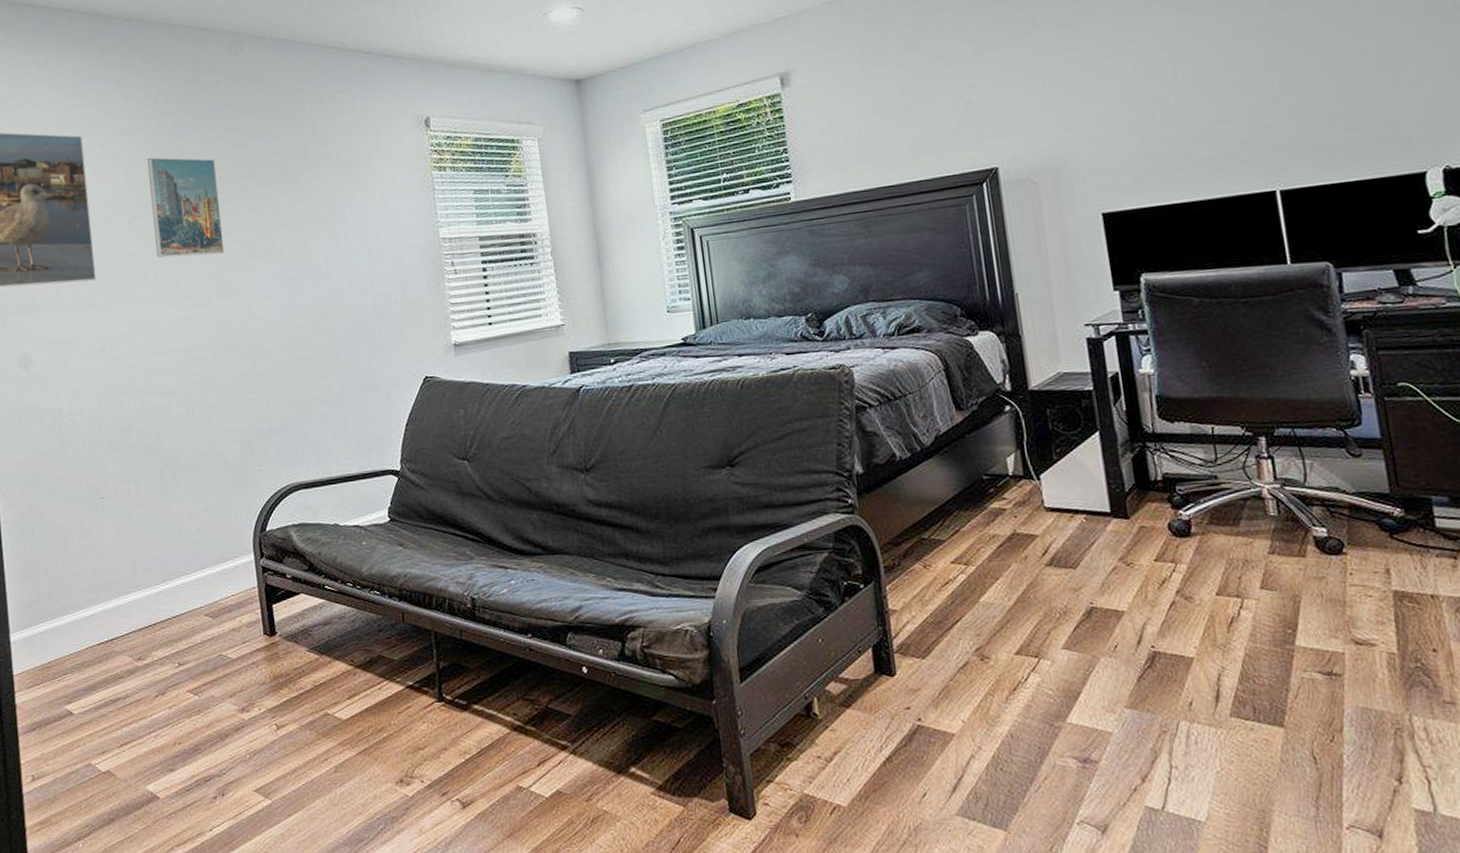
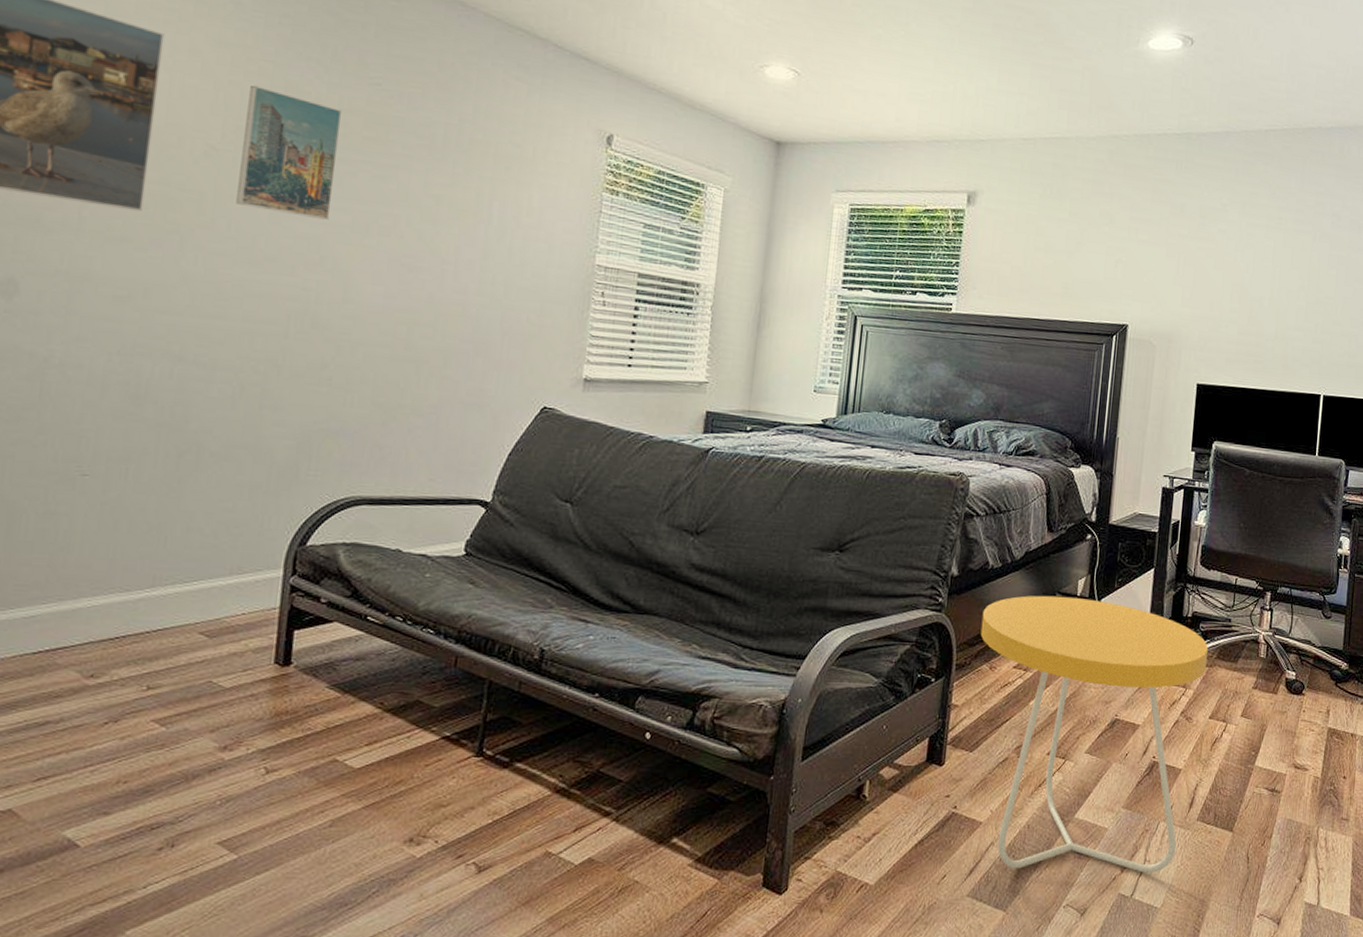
side table: none [900,476,1210,783] -> present [980,595,1209,873]

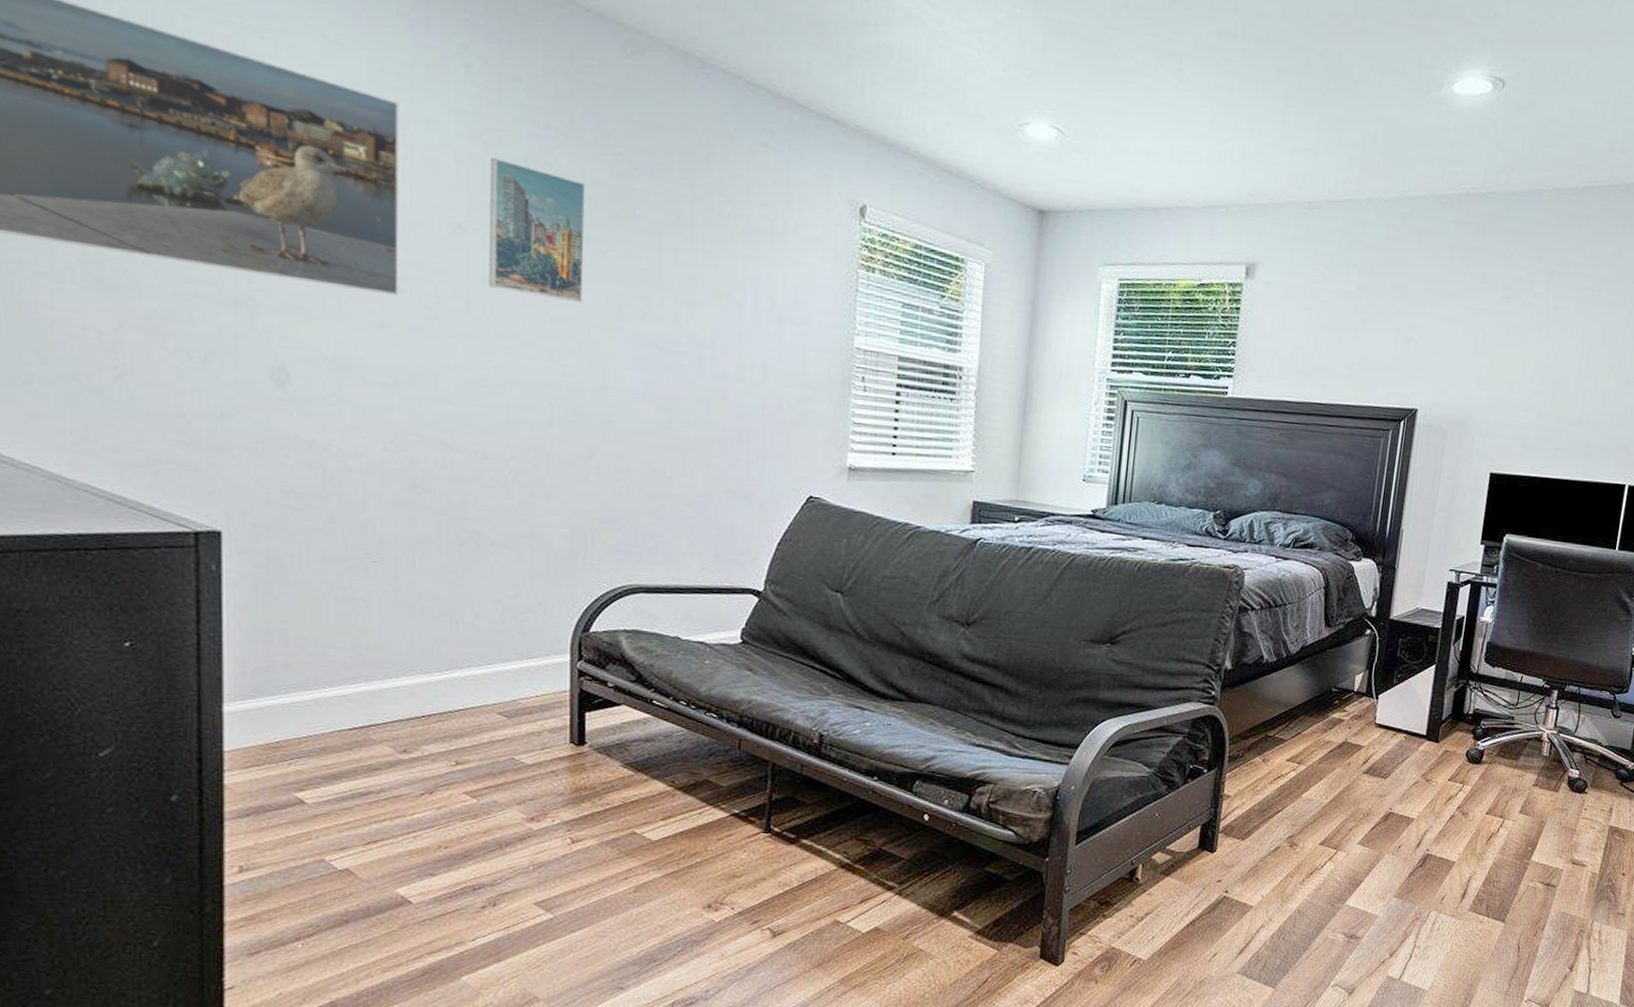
side table: present [980,595,1209,873] -> none [1253,690,1489,958]

